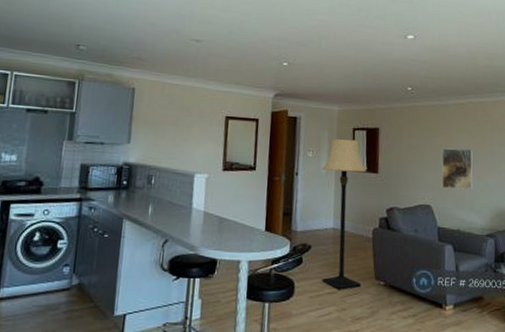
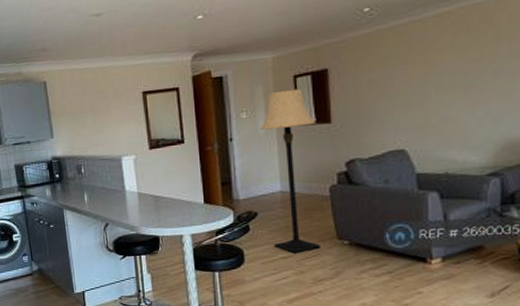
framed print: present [442,148,474,191] -> none [418,70,467,127]

